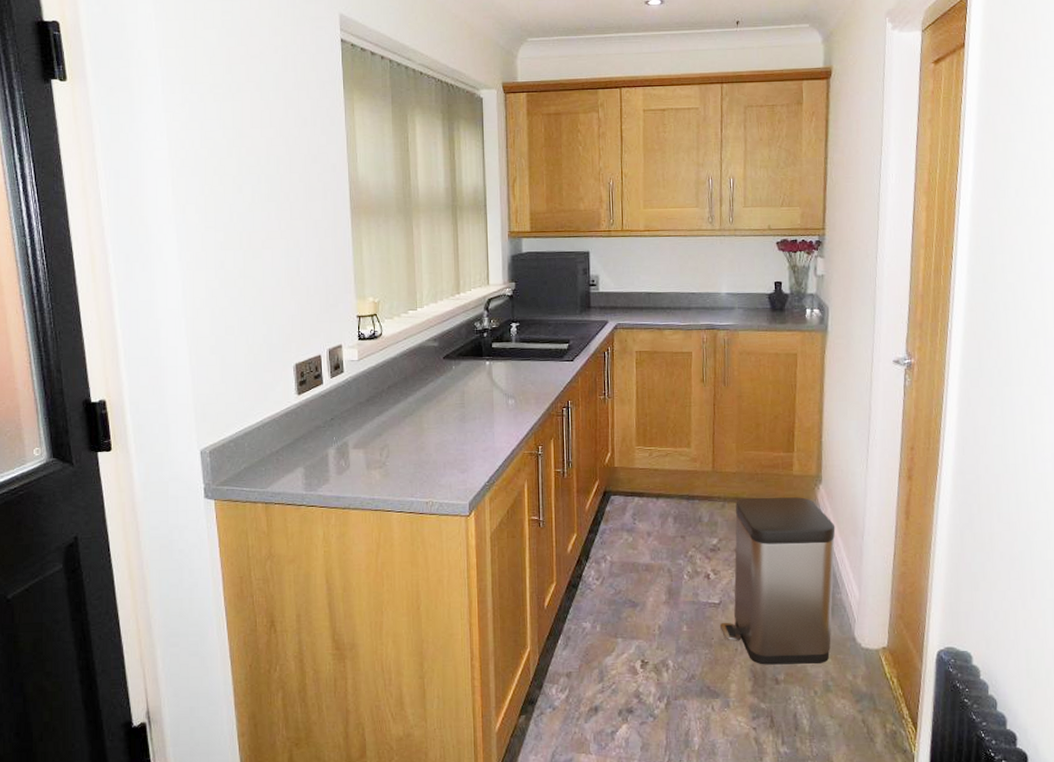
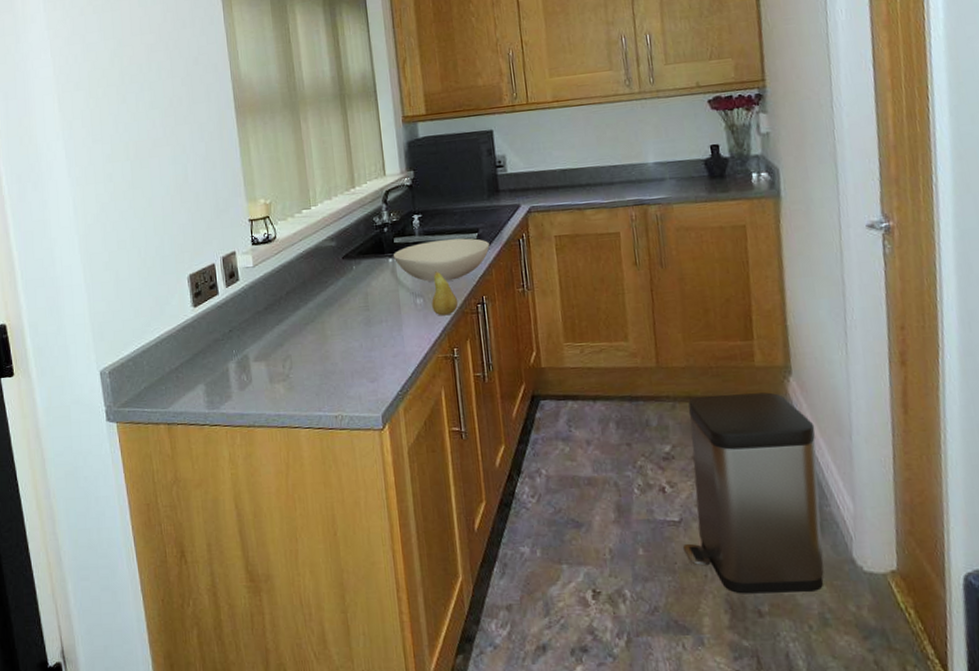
bowl: none [490,348,578,386] -> present [393,238,490,283]
fruit: none [522,376,545,417] -> present [431,271,458,316]

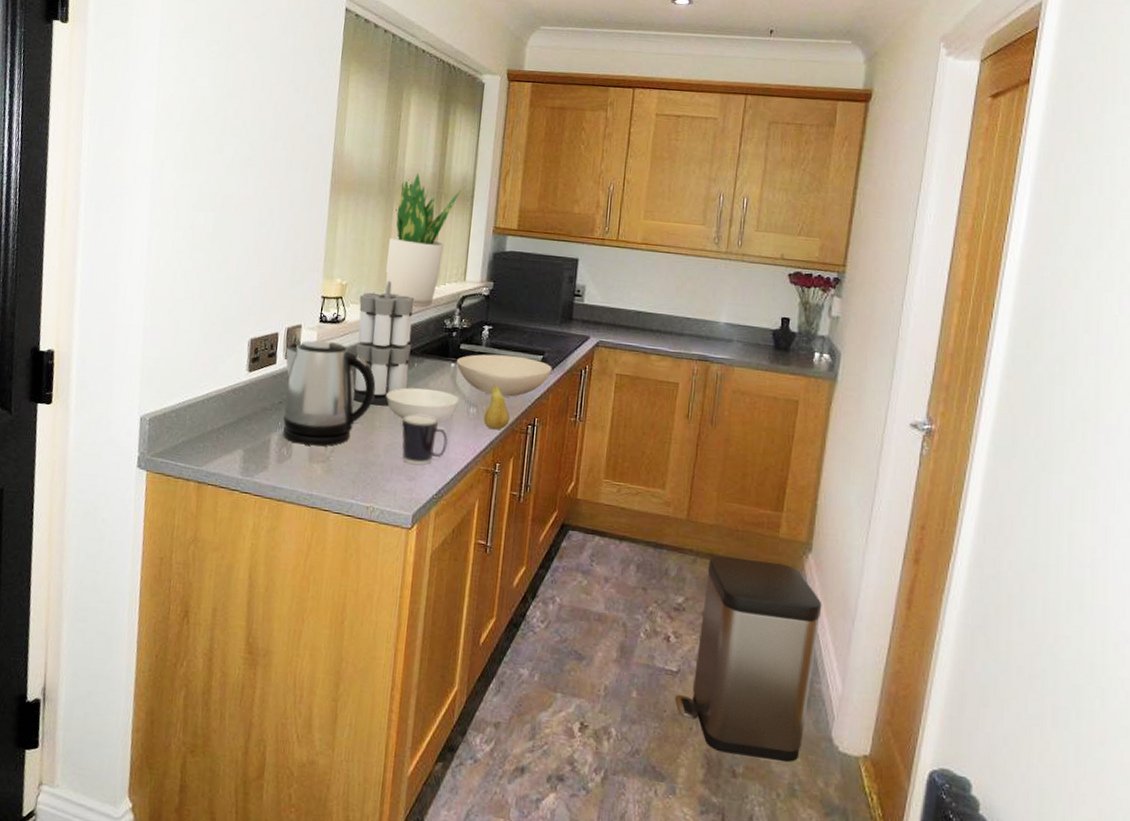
kettle: none [224,261,321,368] -> present [283,339,376,446]
spice rack: none [285,190,350,315] -> present [353,280,415,406]
planter: none [298,80,363,211] -> present [373,173,461,308]
bowl: none [331,288,405,323] -> present [386,388,460,422]
mug: none [353,315,403,366] -> present [401,414,449,466]

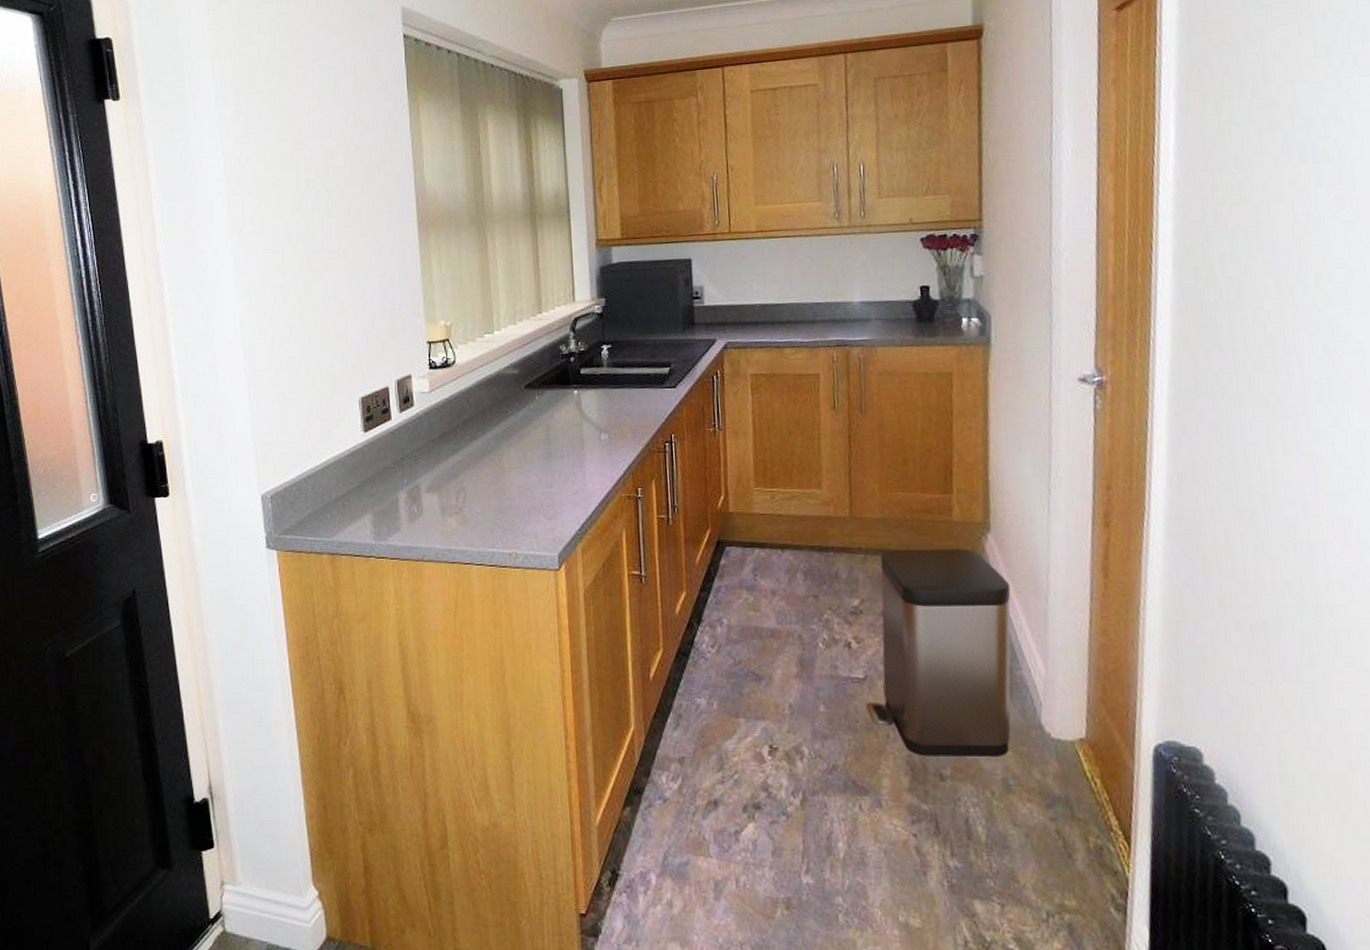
kettle: present [283,339,376,446] -> none [398,386,499,499]
spice rack: present [353,280,415,406] -> none [466,313,531,447]
planter: present [373,173,461,308] -> none [481,195,555,337]
bowl: present [386,388,460,422] -> none [511,420,589,456]
mug: present [401,414,449,466] -> none [532,449,584,503]
bowl: present [456,354,552,397] -> none [578,372,681,417]
fruit: present [484,385,510,430] -> none [617,406,644,453]

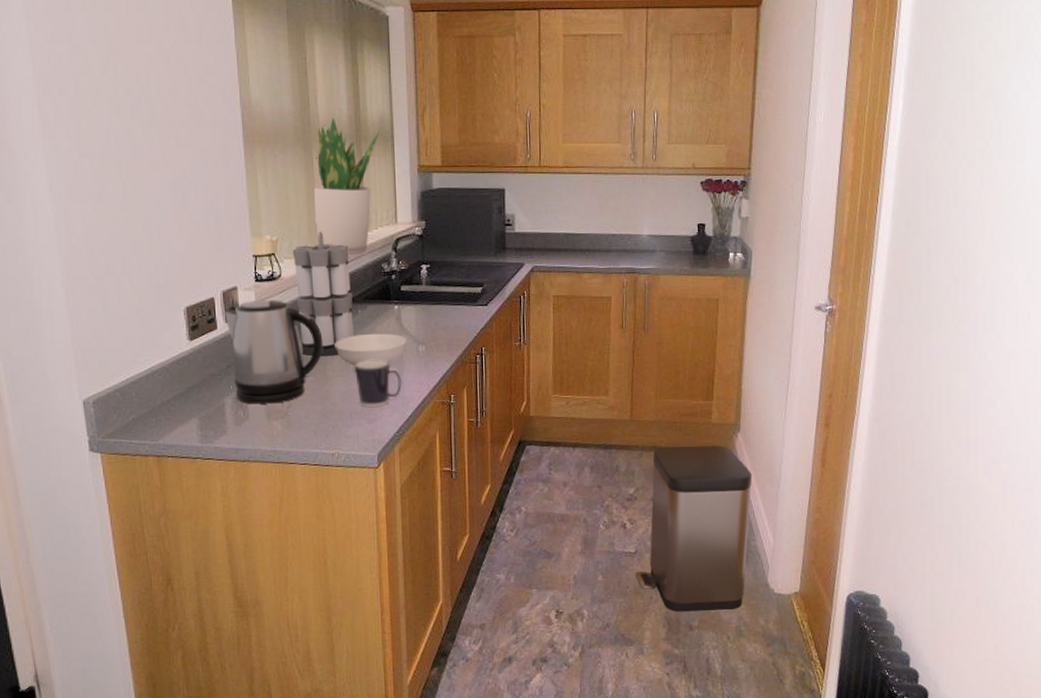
kettle: none [398,386,499,499] -> present [224,299,323,404]
spice rack: none [466,313,531,447] -> present [292,231,354,356]
planter: none [481,195,555,337] -> present [306,117,380,255]
bowl: none [511,420,589,456] -> present [335,333,408,365]
mug: none [532,449,584,503] -> present [355,359,403,408]

